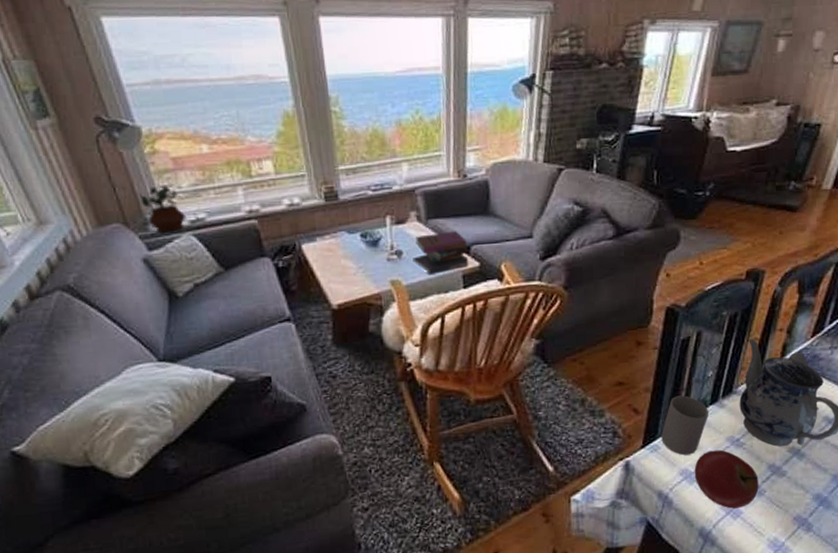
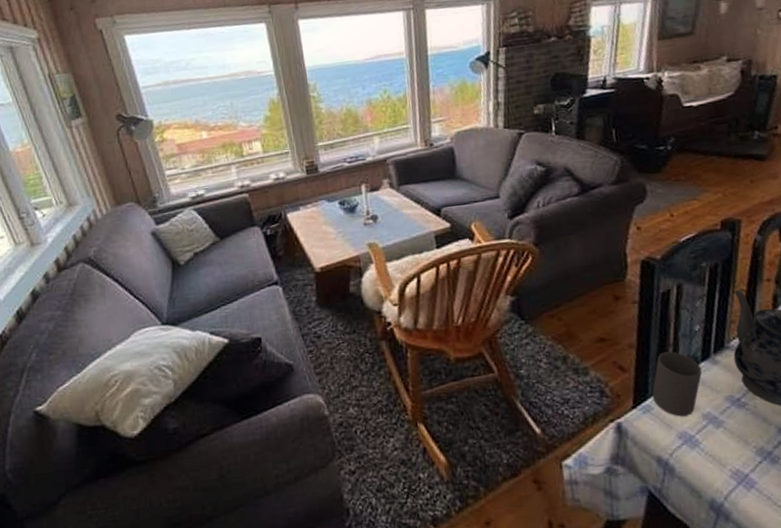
potted plant: present [138,185,185,233] -> none [149,167,187,209]
books: present [411,231,469,274] -> none [386,195,441,237]
fruit: present [694,449,759,509] -> none [693,410,771,478]

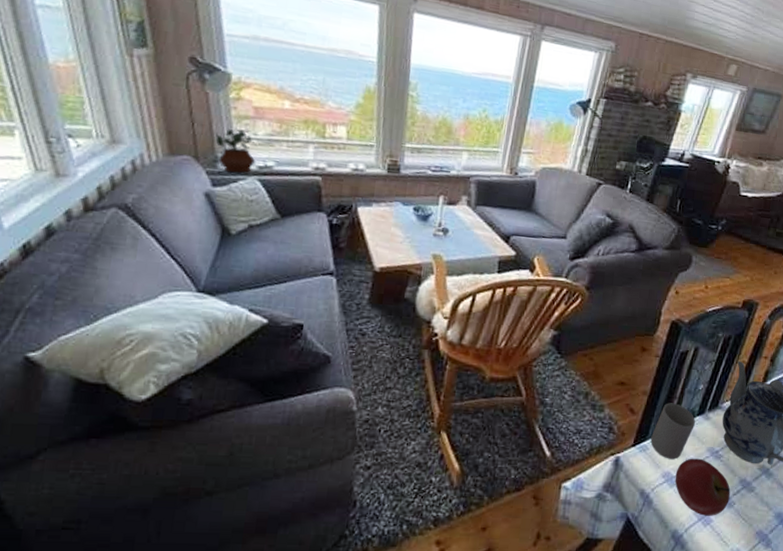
potted plant: none [149,167,187,209] -> present [215,129,257,173]
fruit: none [693,410,771,478] -> present [675,458,731,516]

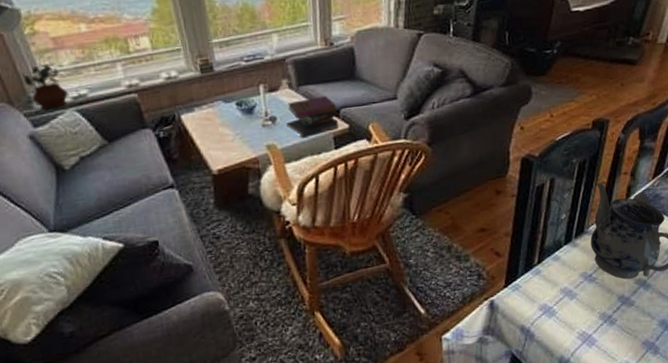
books: none [455,218,508,256] -> present [285,96,339,138]
cup: present [650,403,696,460] -> none [521,237,564,293]
fruit: present [675,458,731,516] -> none [552,285,611,338]

